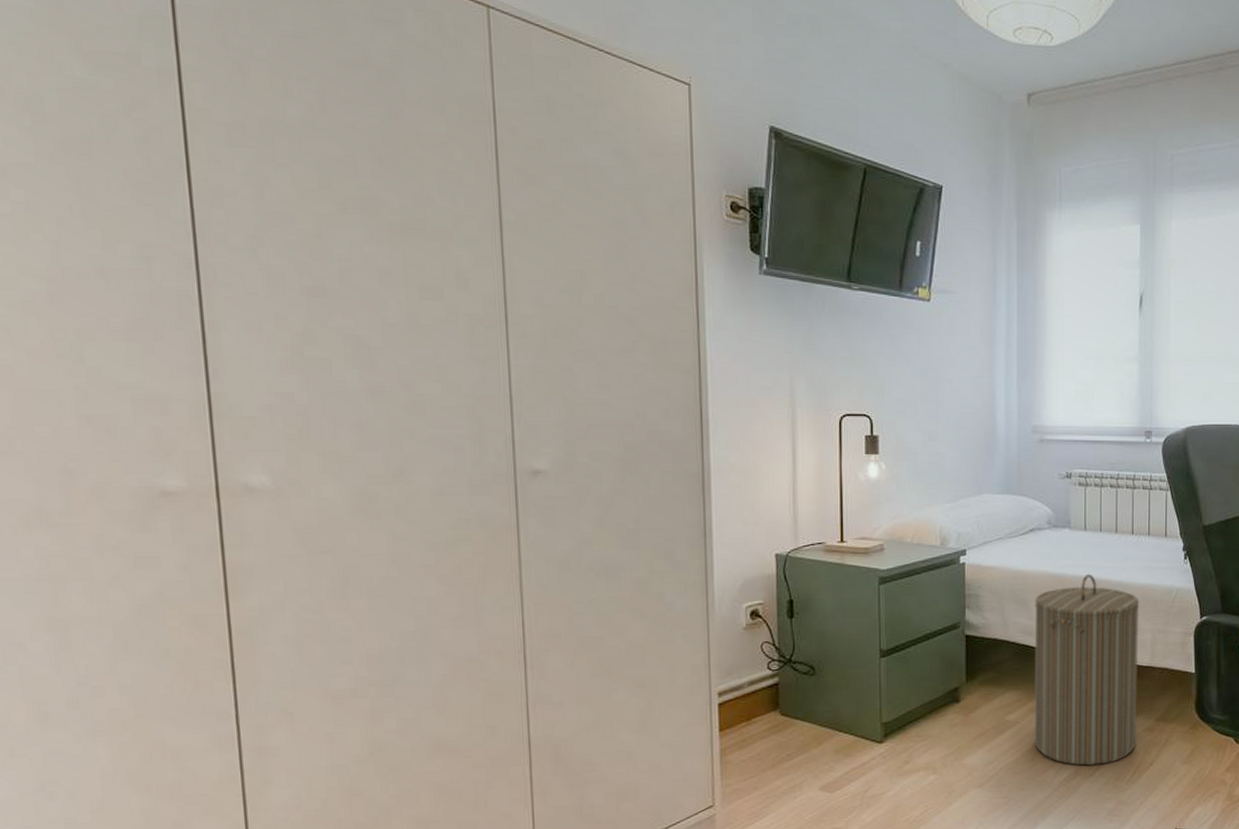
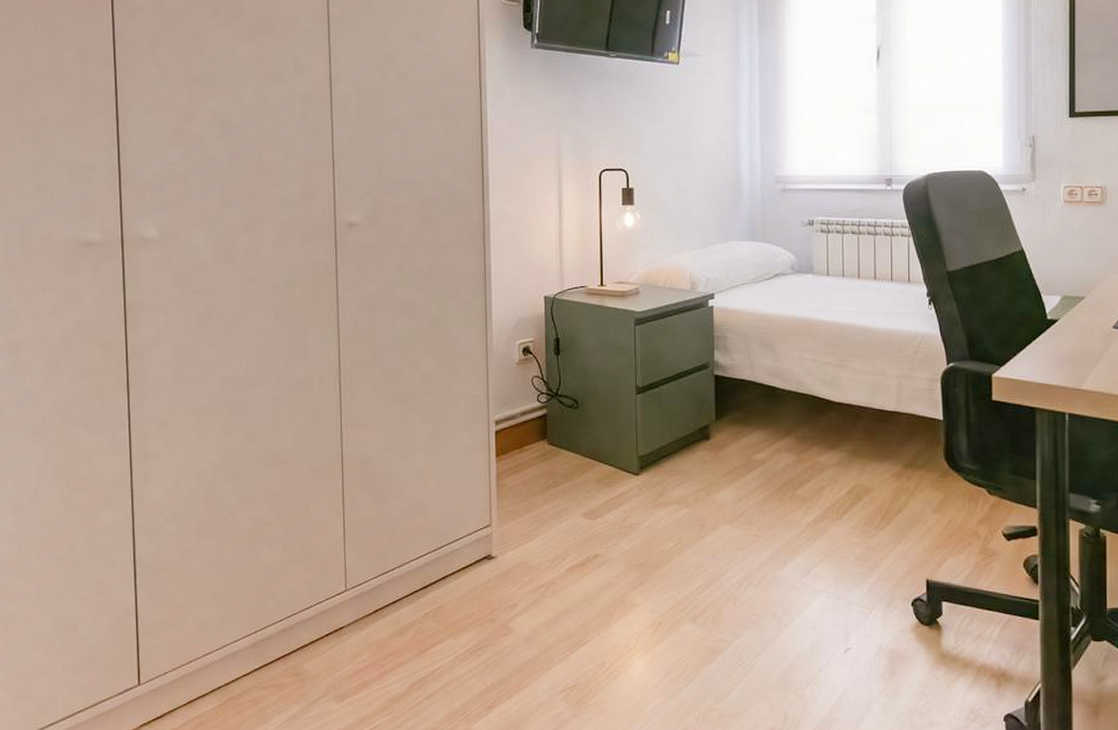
laundry hamper: present [1034,573,1140,766] -> none [780,318,884,509]

